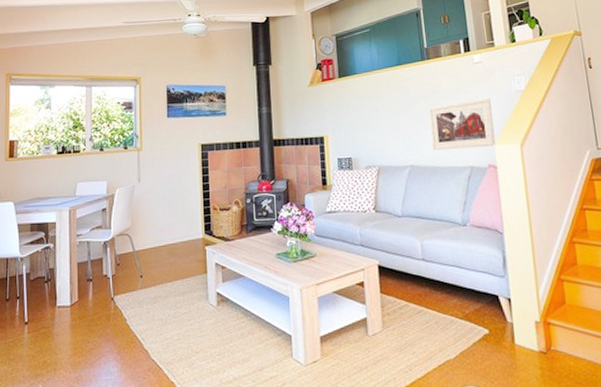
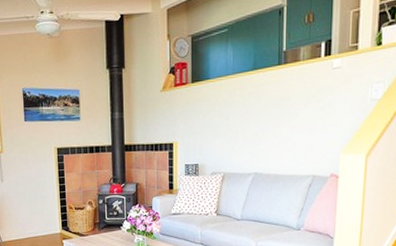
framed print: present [428,99,496,151] -> none [277,107,344,159]

